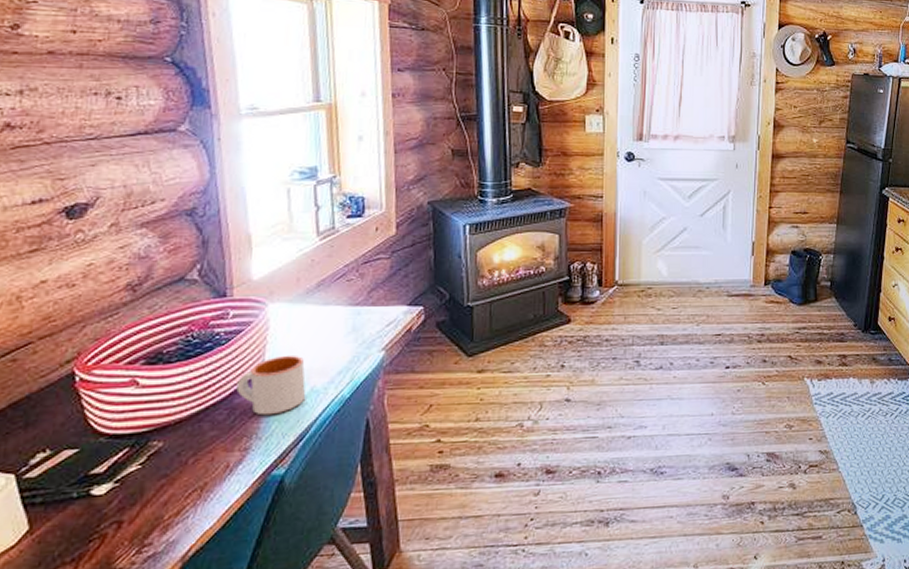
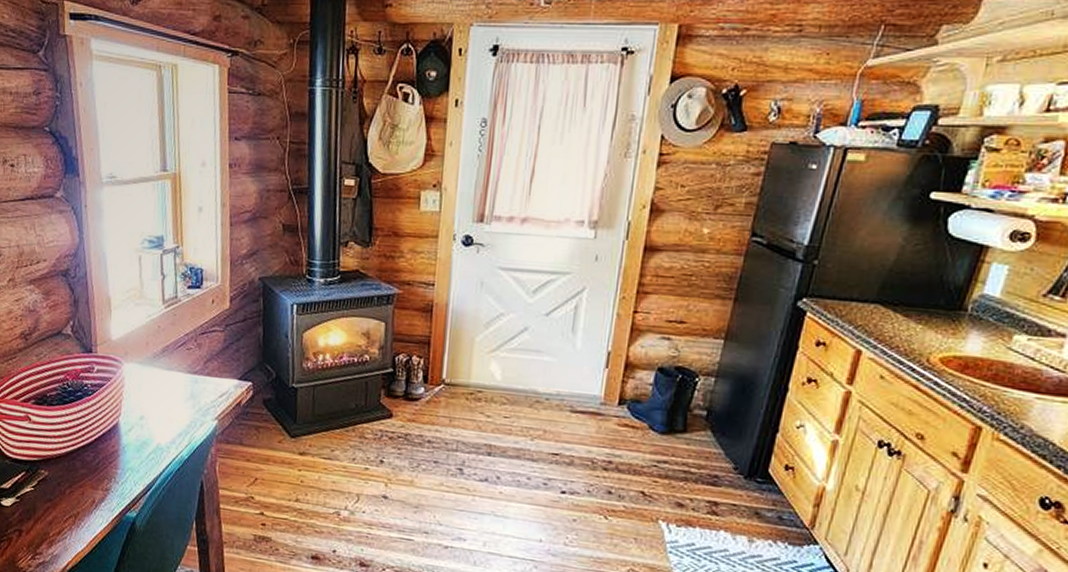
mug: present [236,355,306,416] -> none [100,412,153,464]

